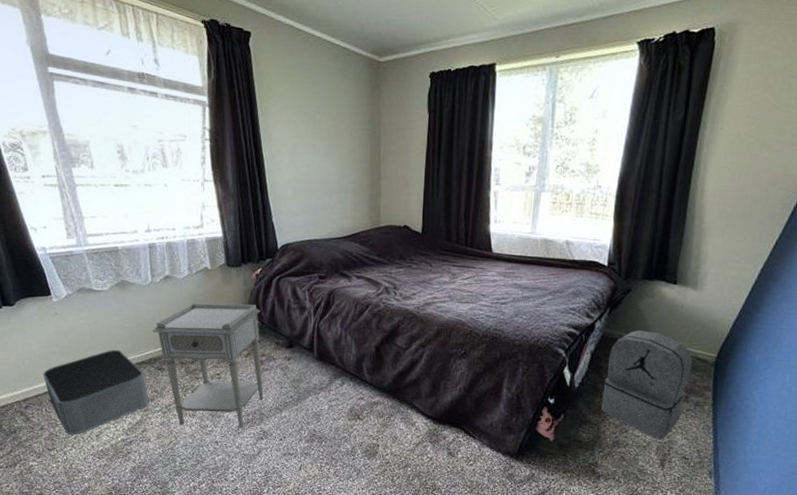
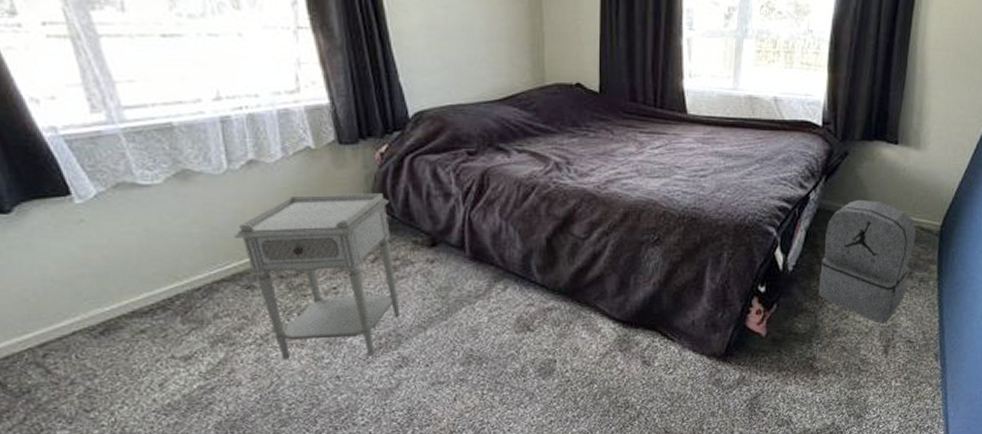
storage bin: present [42,349,149,435] -> none [66,265,236,387]

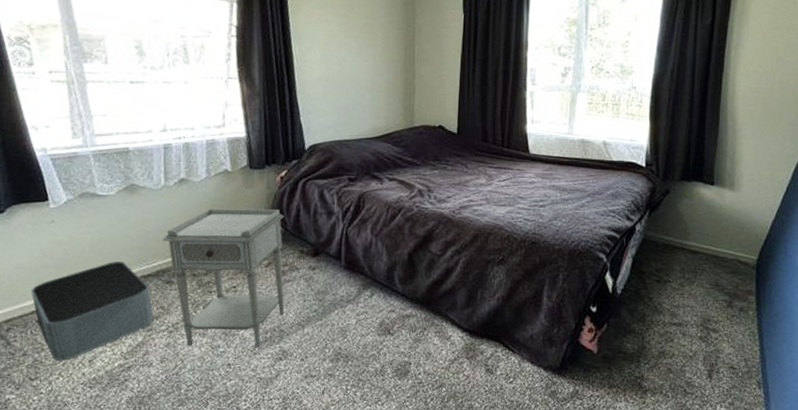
storage bin: none [66,265,236,387] -> present [30,261,154,361]
backpack: present [819,199,917,324] -> none [646,232,735,349]

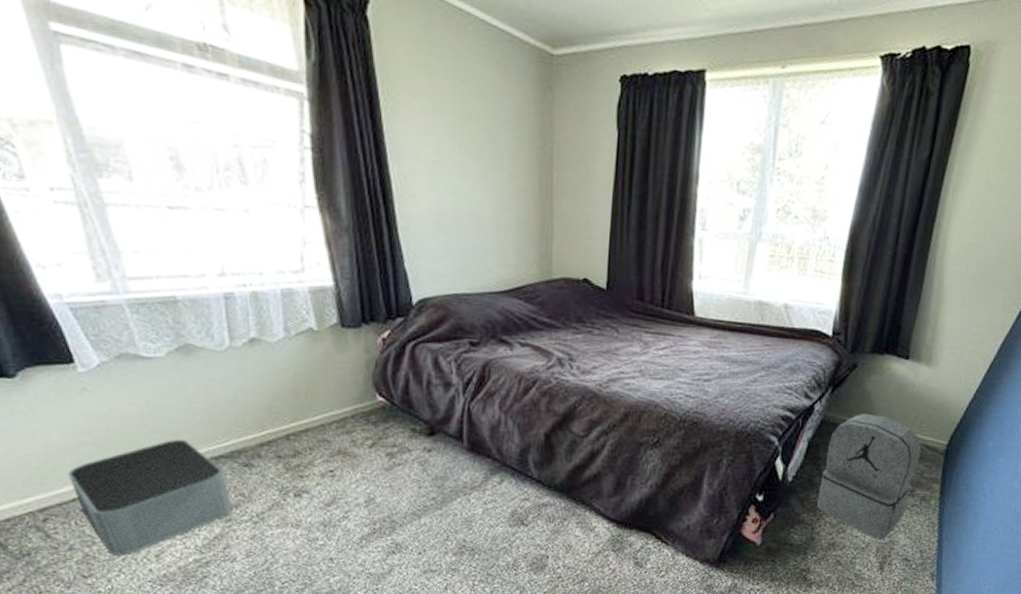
nightstand: present [162,208,285,347] -> none [233,376,396,540]
backpack: none [646,232,735,349] -> present [817,413,922,540]

